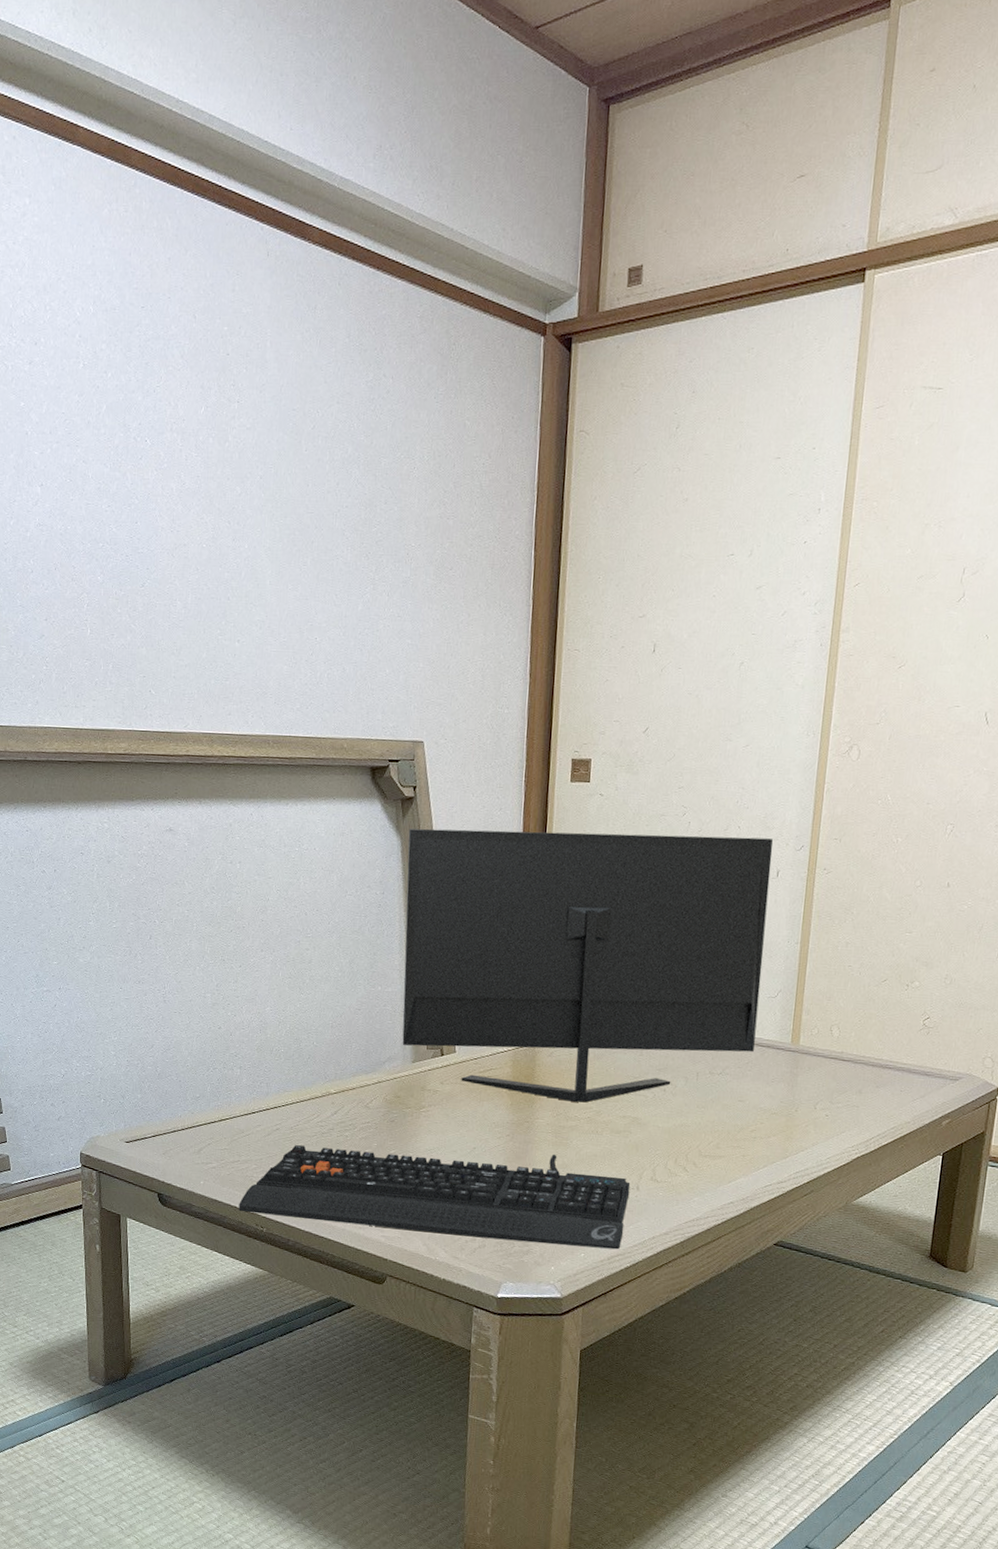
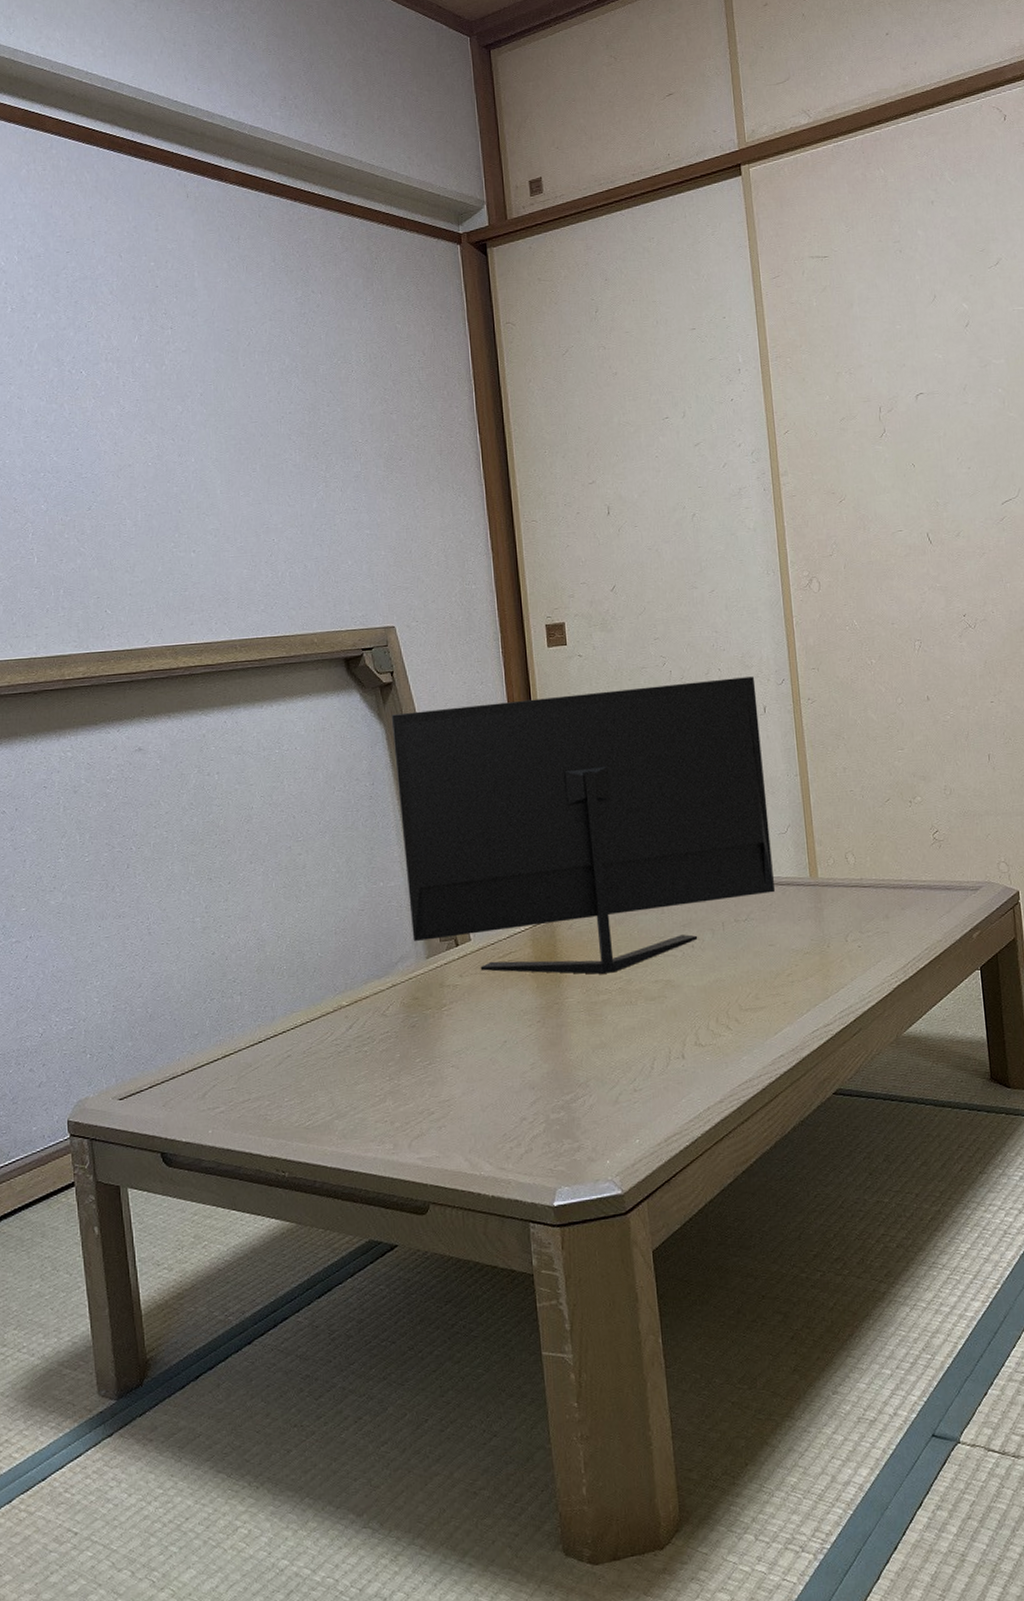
keyboard: present [239,1145,631,1250] -> none [254,1033,677,1158]

